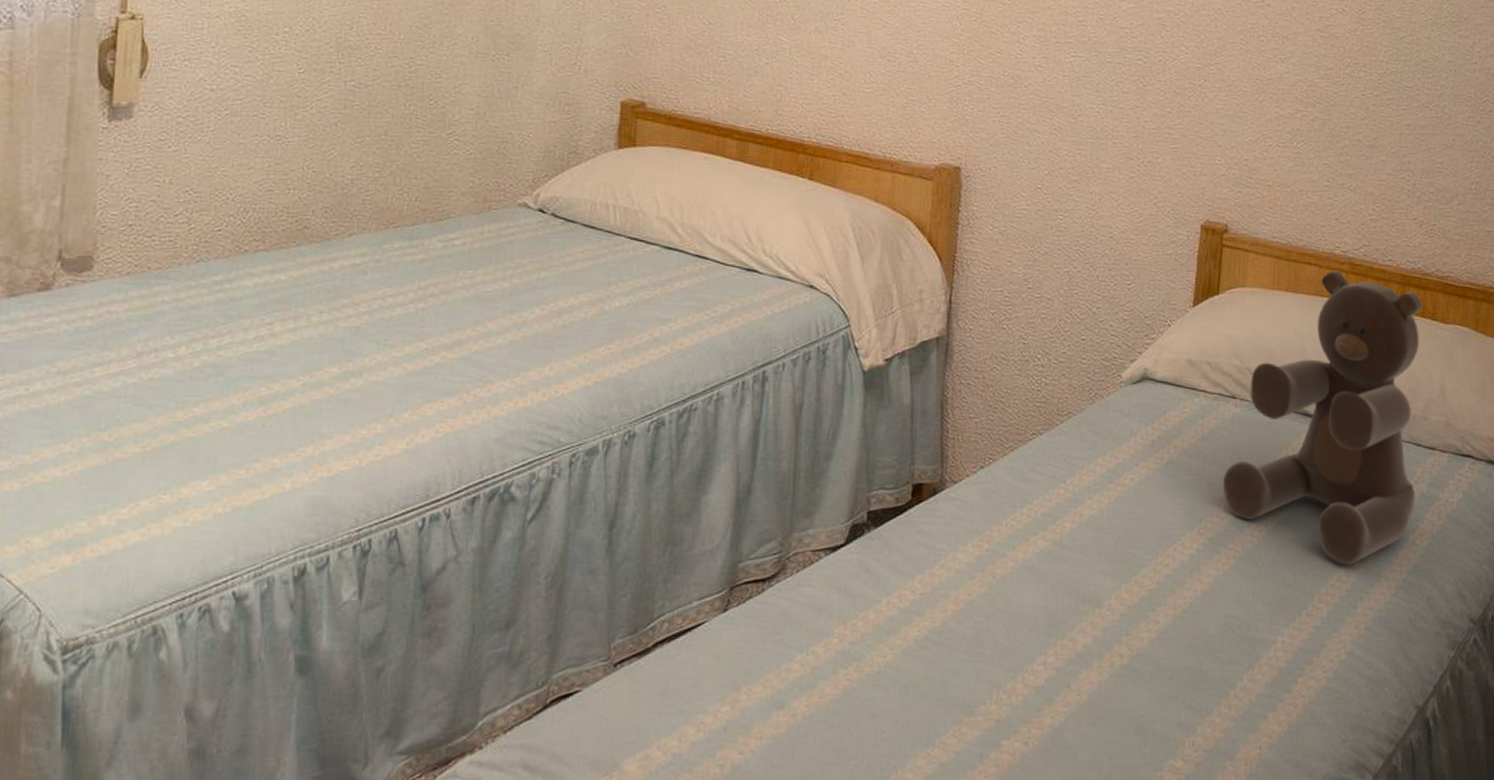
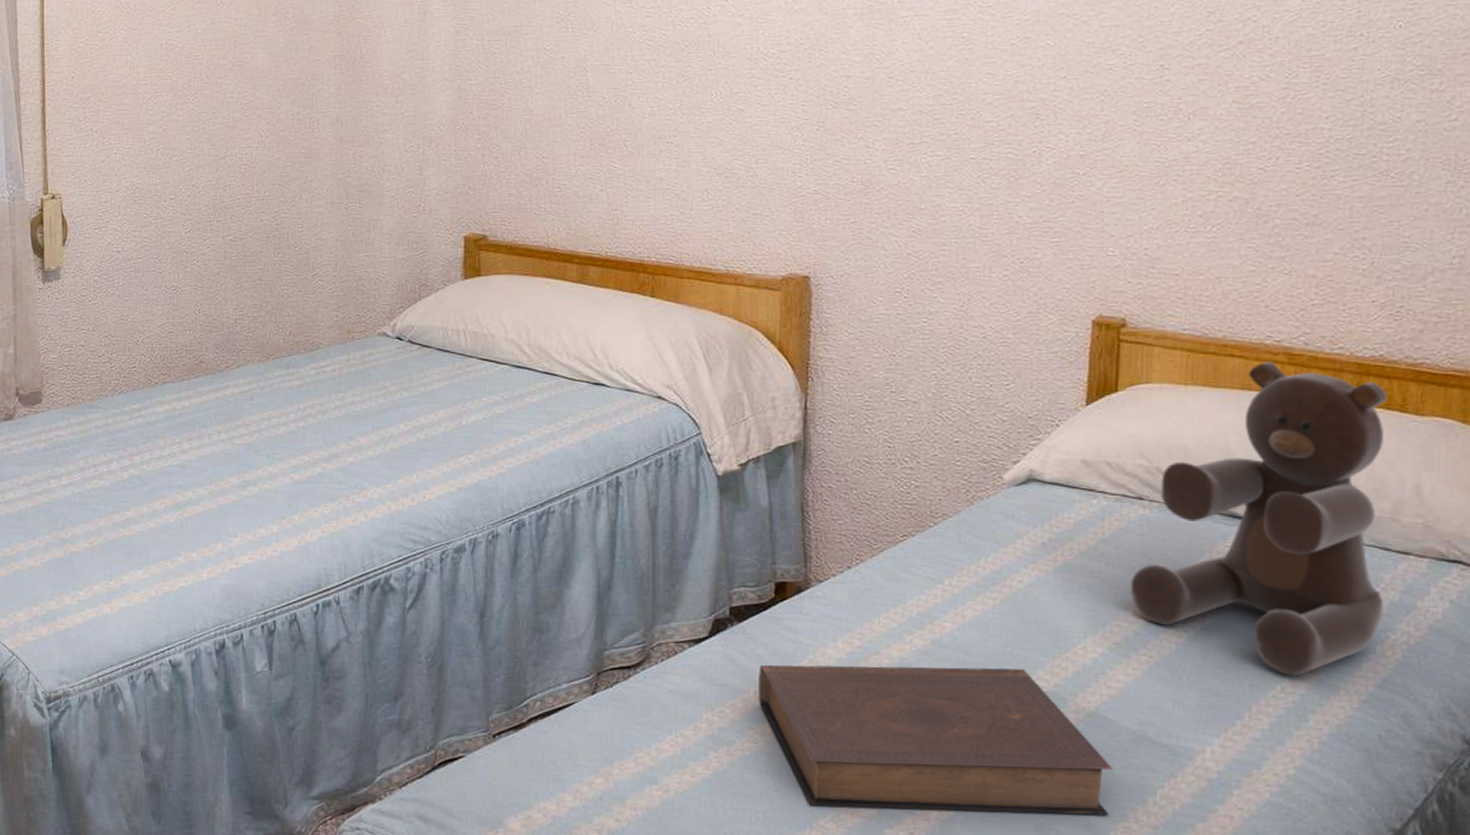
book: none [890,566,1204,722] -> present [759,664,1115,816]

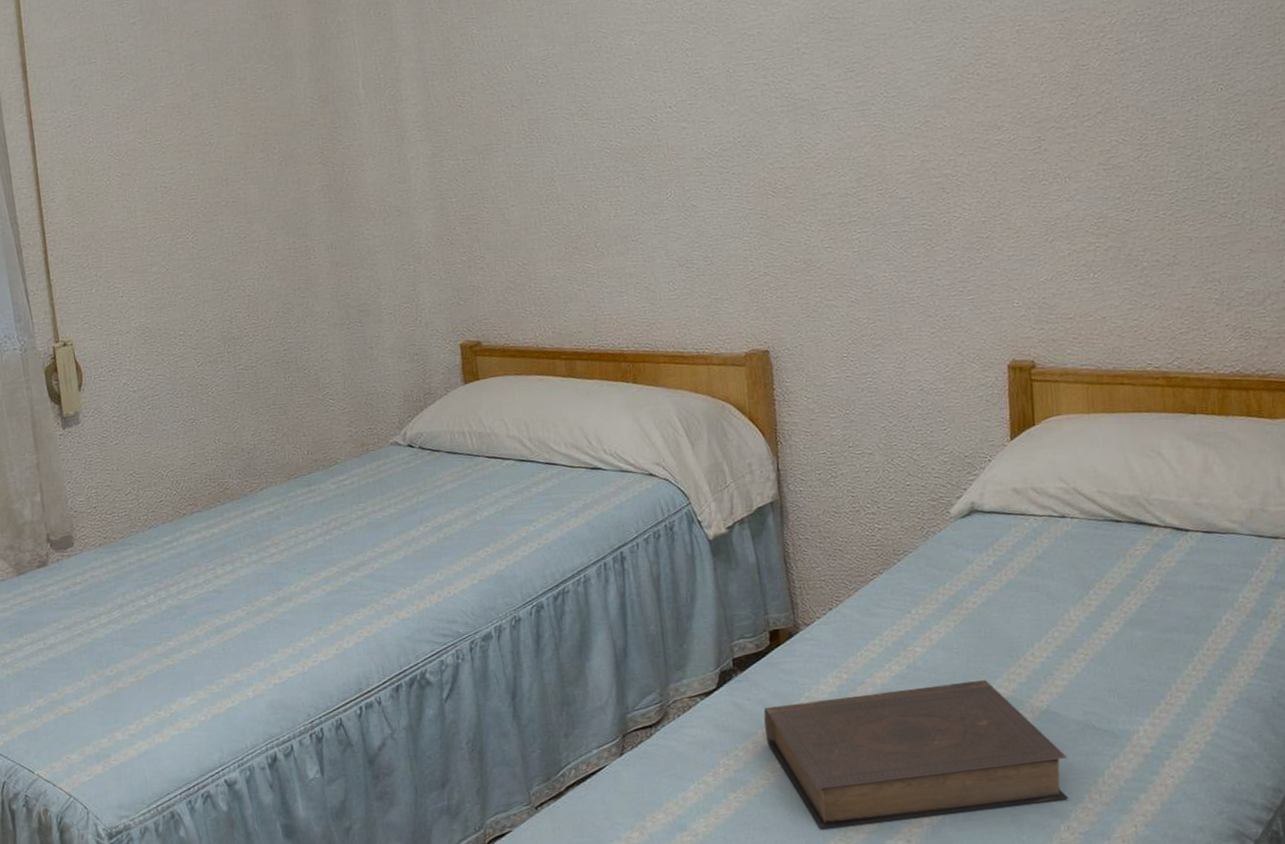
teddy bear: present [1130,362,1388,675] -> none [1063,385,1265,655]

